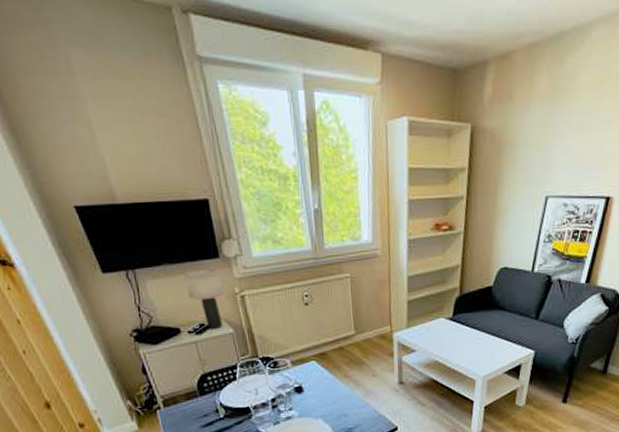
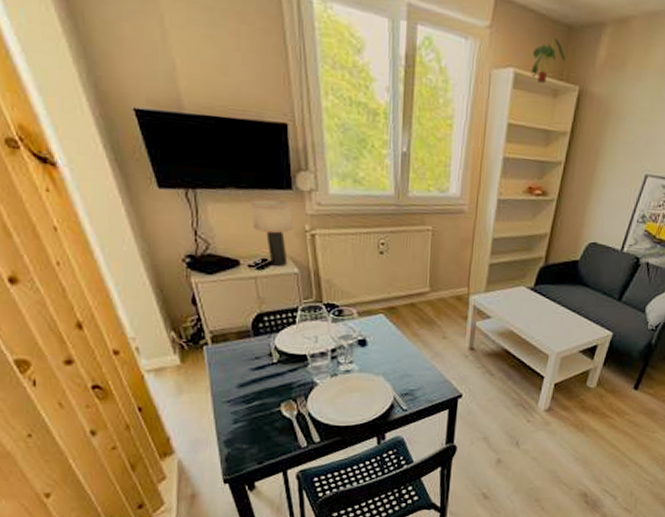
plant: none [423,82,456,127] -> present [531,37,567,84]

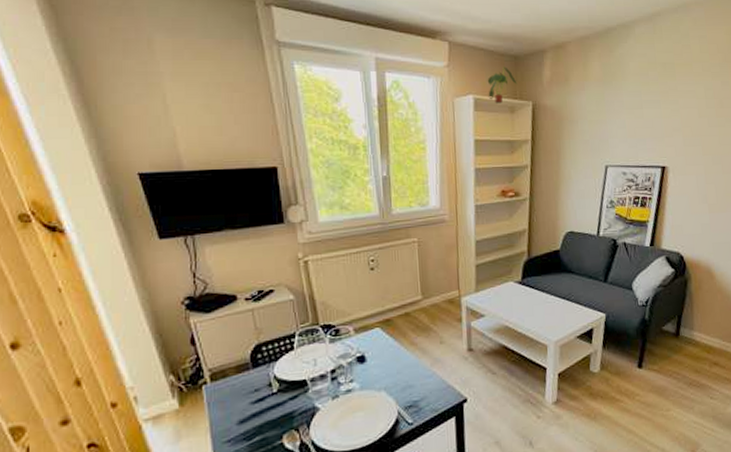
table lamp: present [250,198,294,267] -> none [245,233,288,297]

